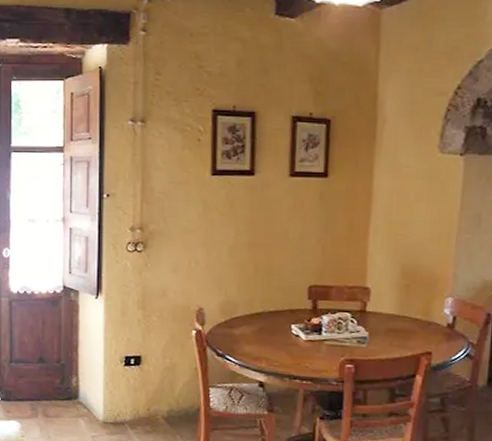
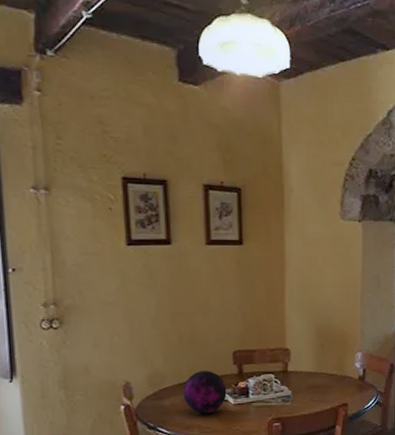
decorative orb: none [254,303,299,347] -> present [183,371,227,414]

